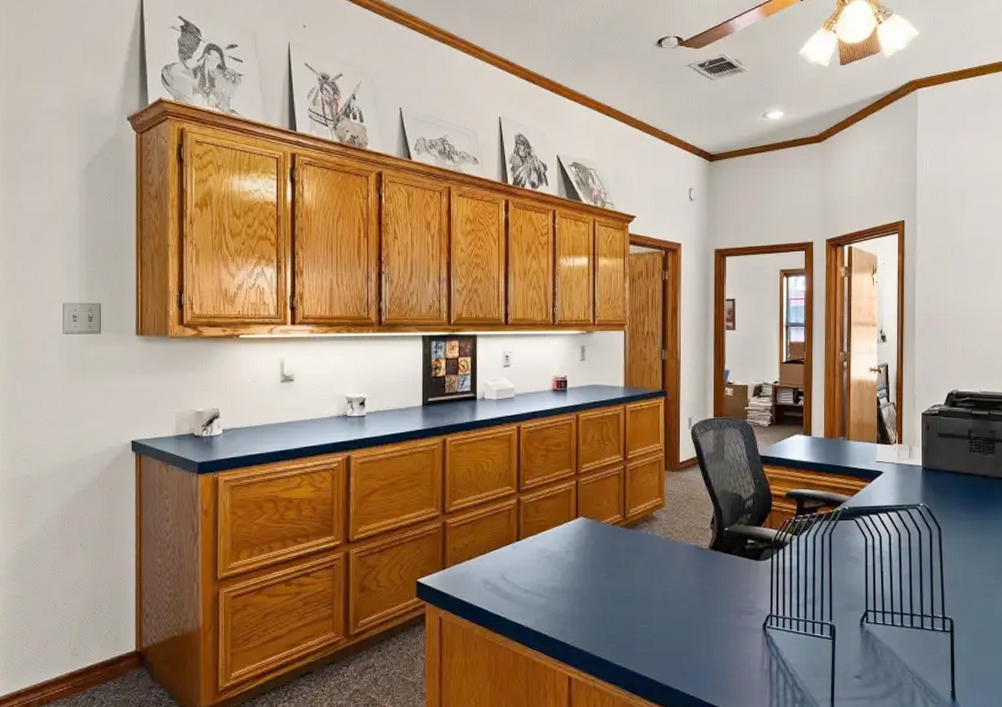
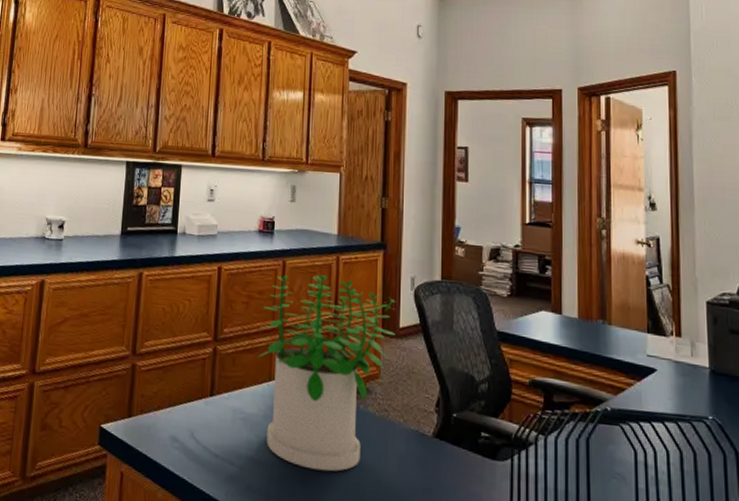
potted plant: none [557,423,676,590] -> present [257,274,396,472]

